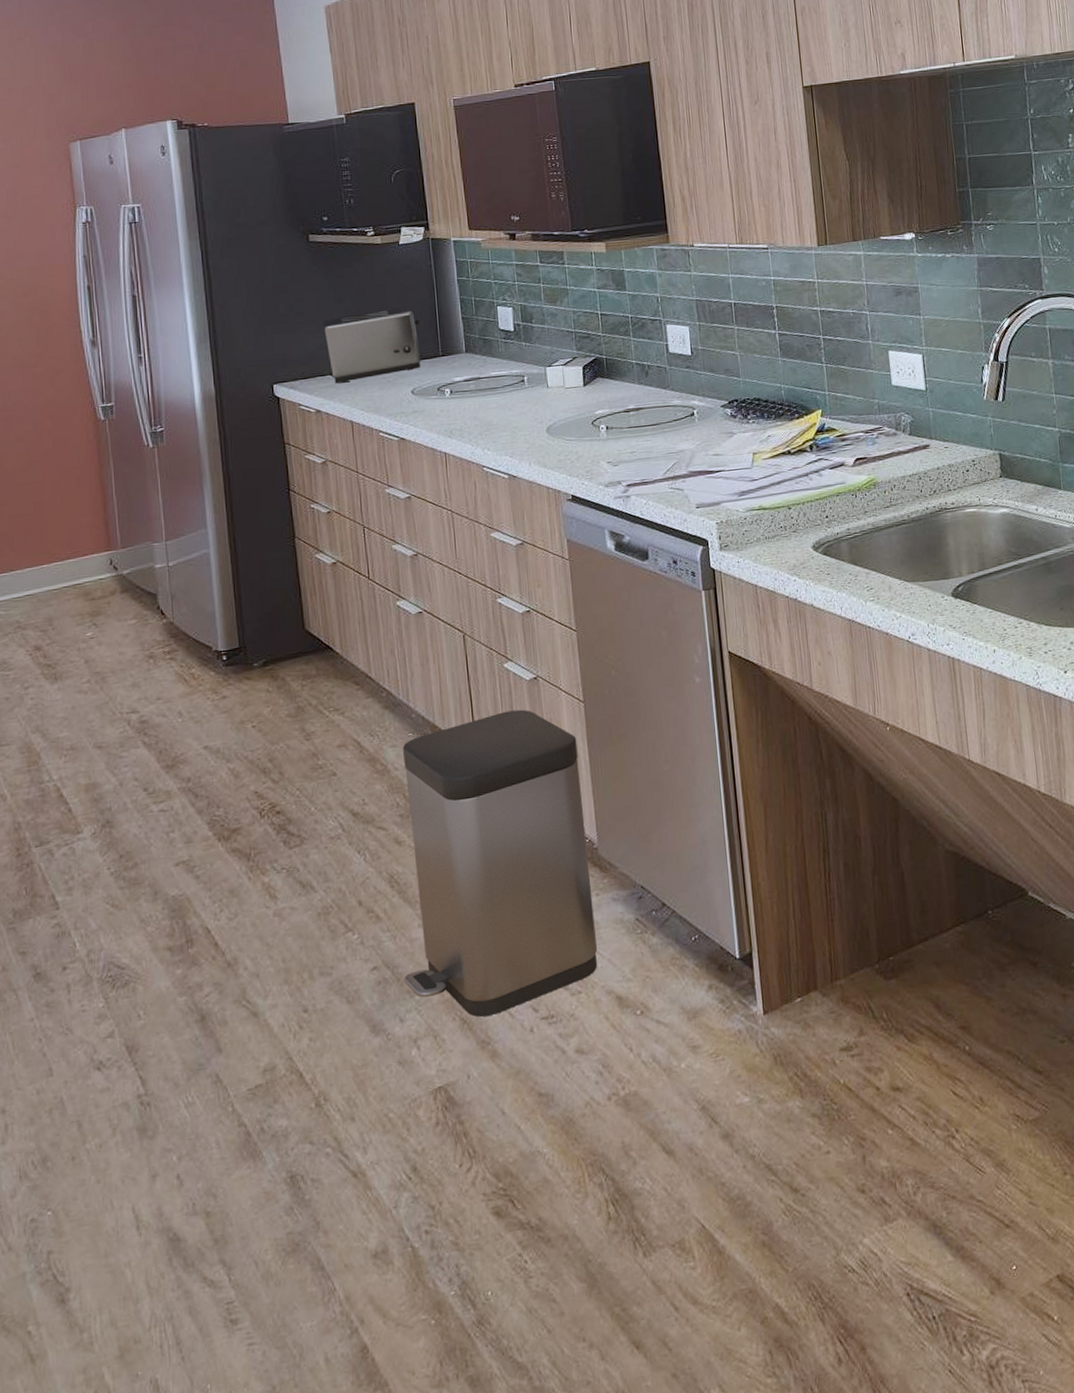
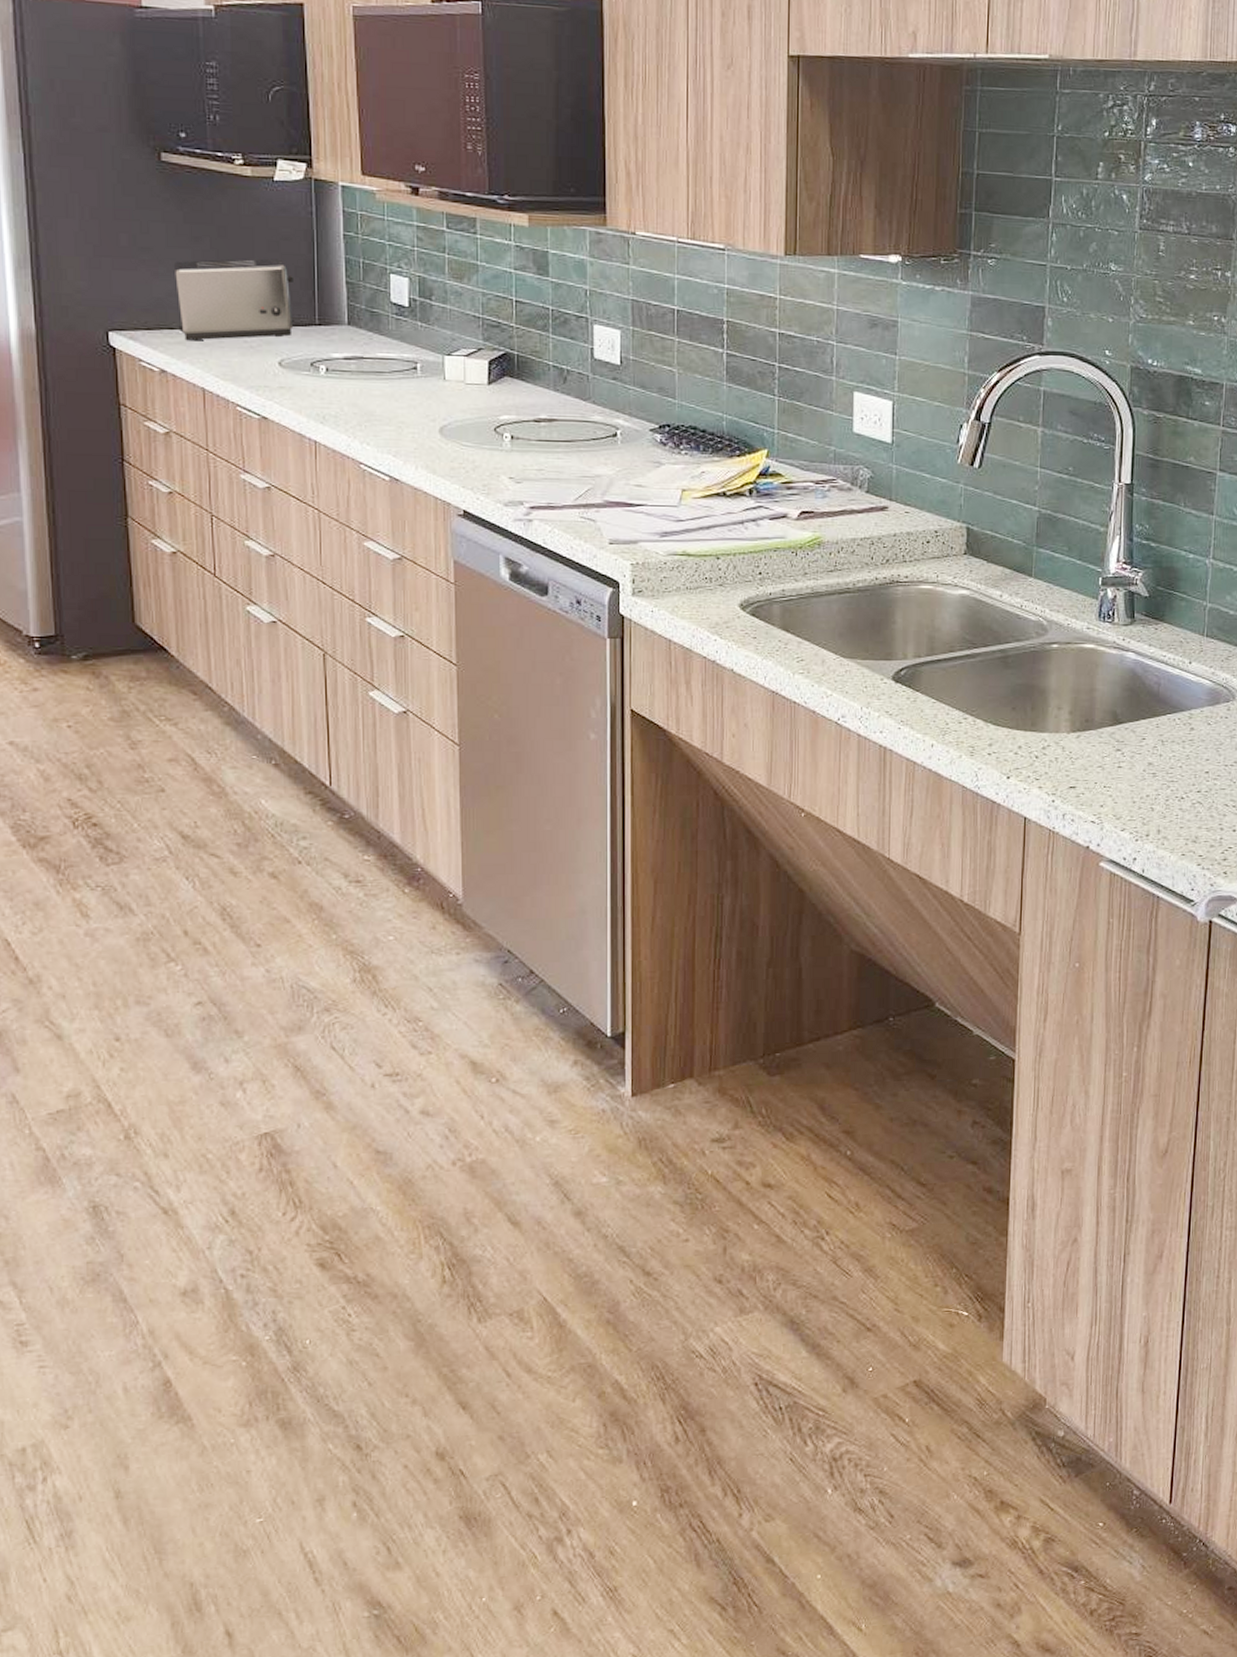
pedal bin: present [402,709,597,1017] -> none [232,745,452,1066]

